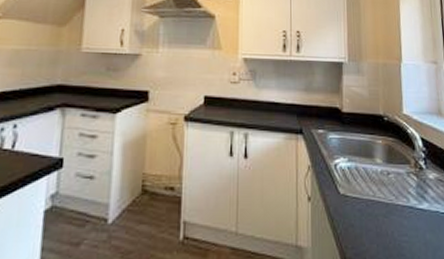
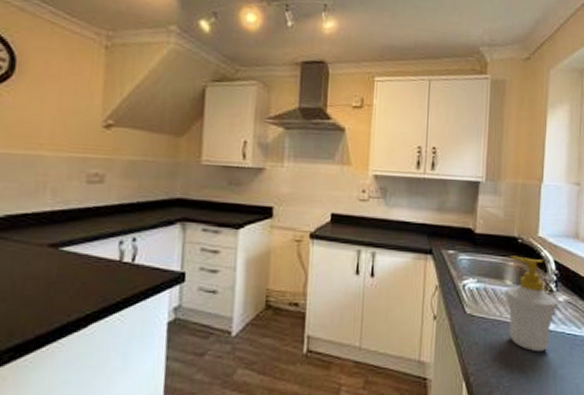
soap bottle: none [377,134,430,233] -> present [505,256,558,352]

